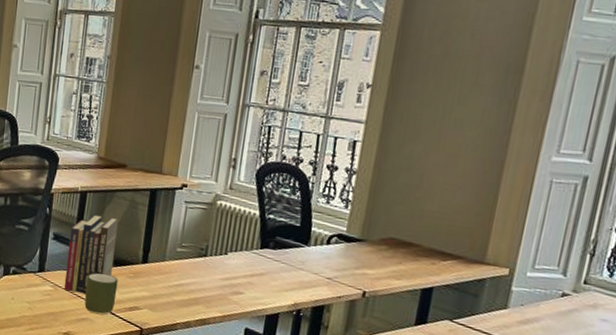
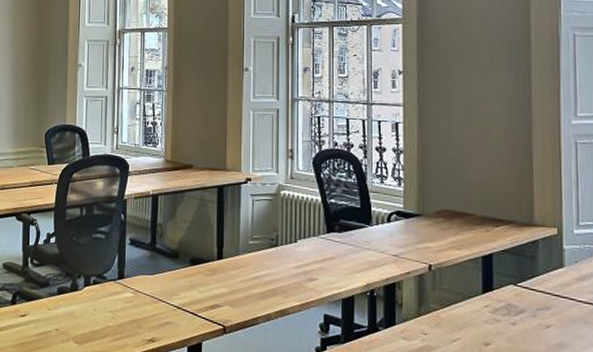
books: present [63,214,118,295] -> none [144,216,191,297]
mug: present [84,273,119,315] -> none [165,273,197,317]

